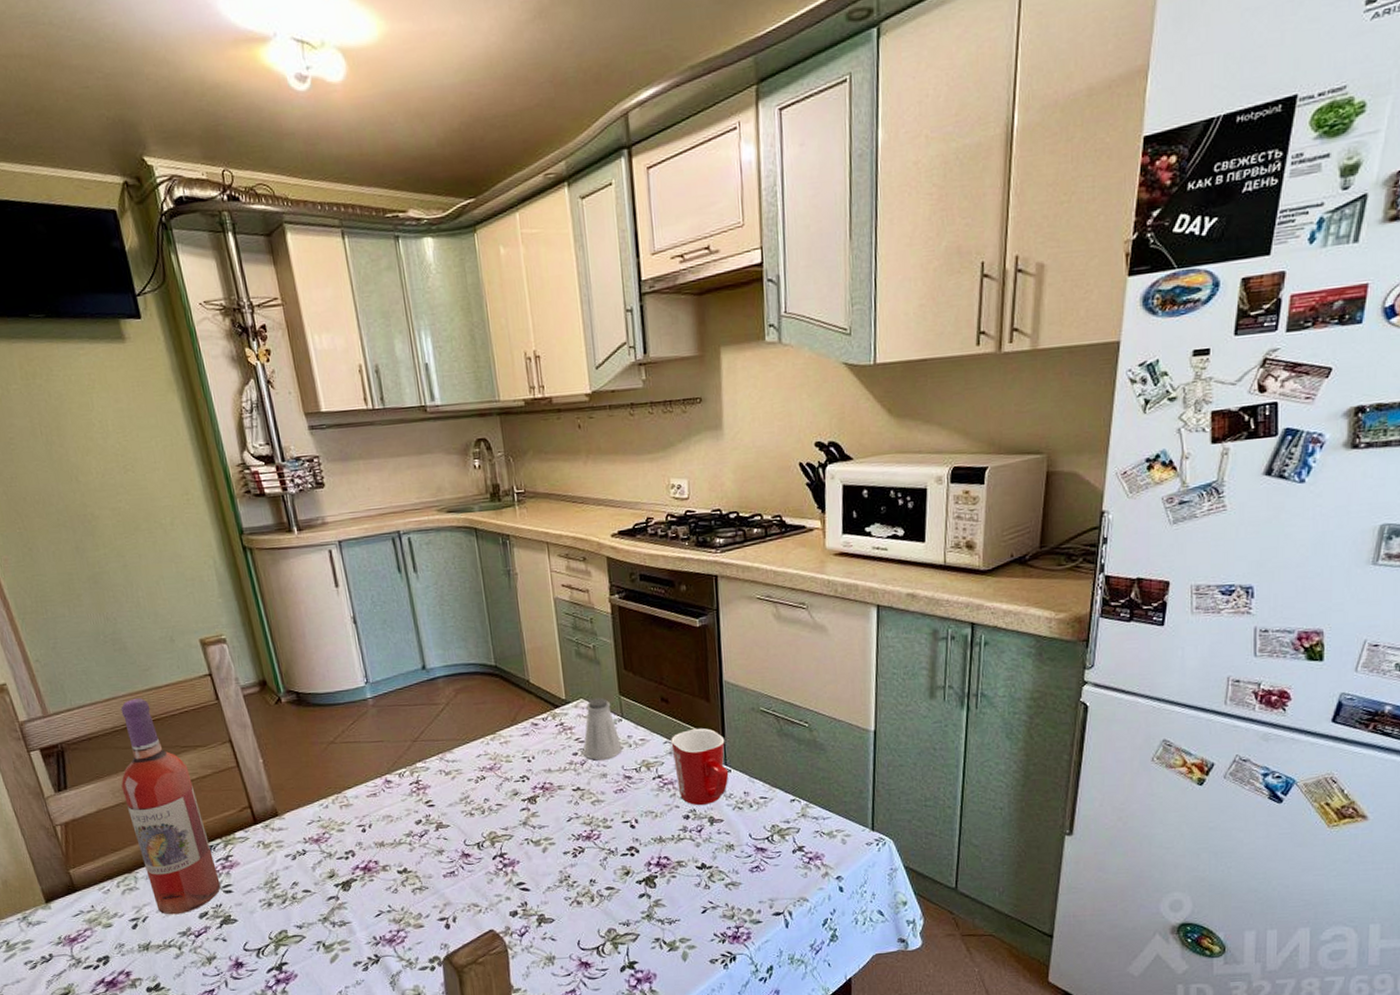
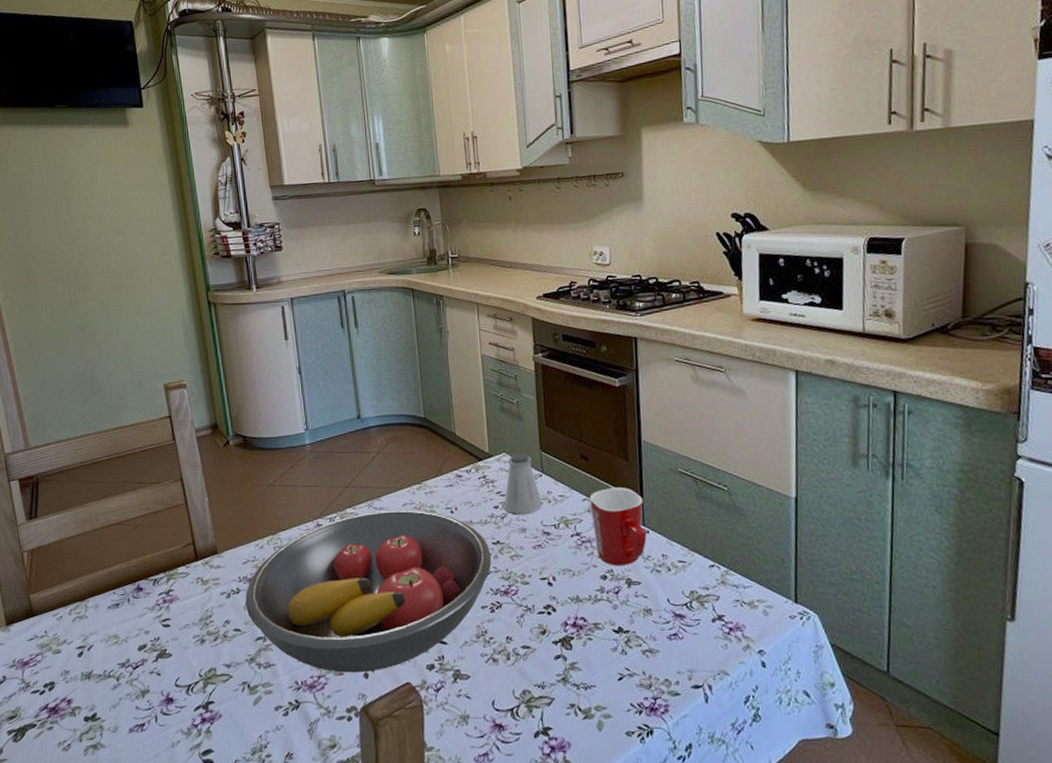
wine bottle: present [121,698,221,915] -> none [83,436,160,645]
fruit bowl: none [312,760,572,926] -> present [245,509,492,673]

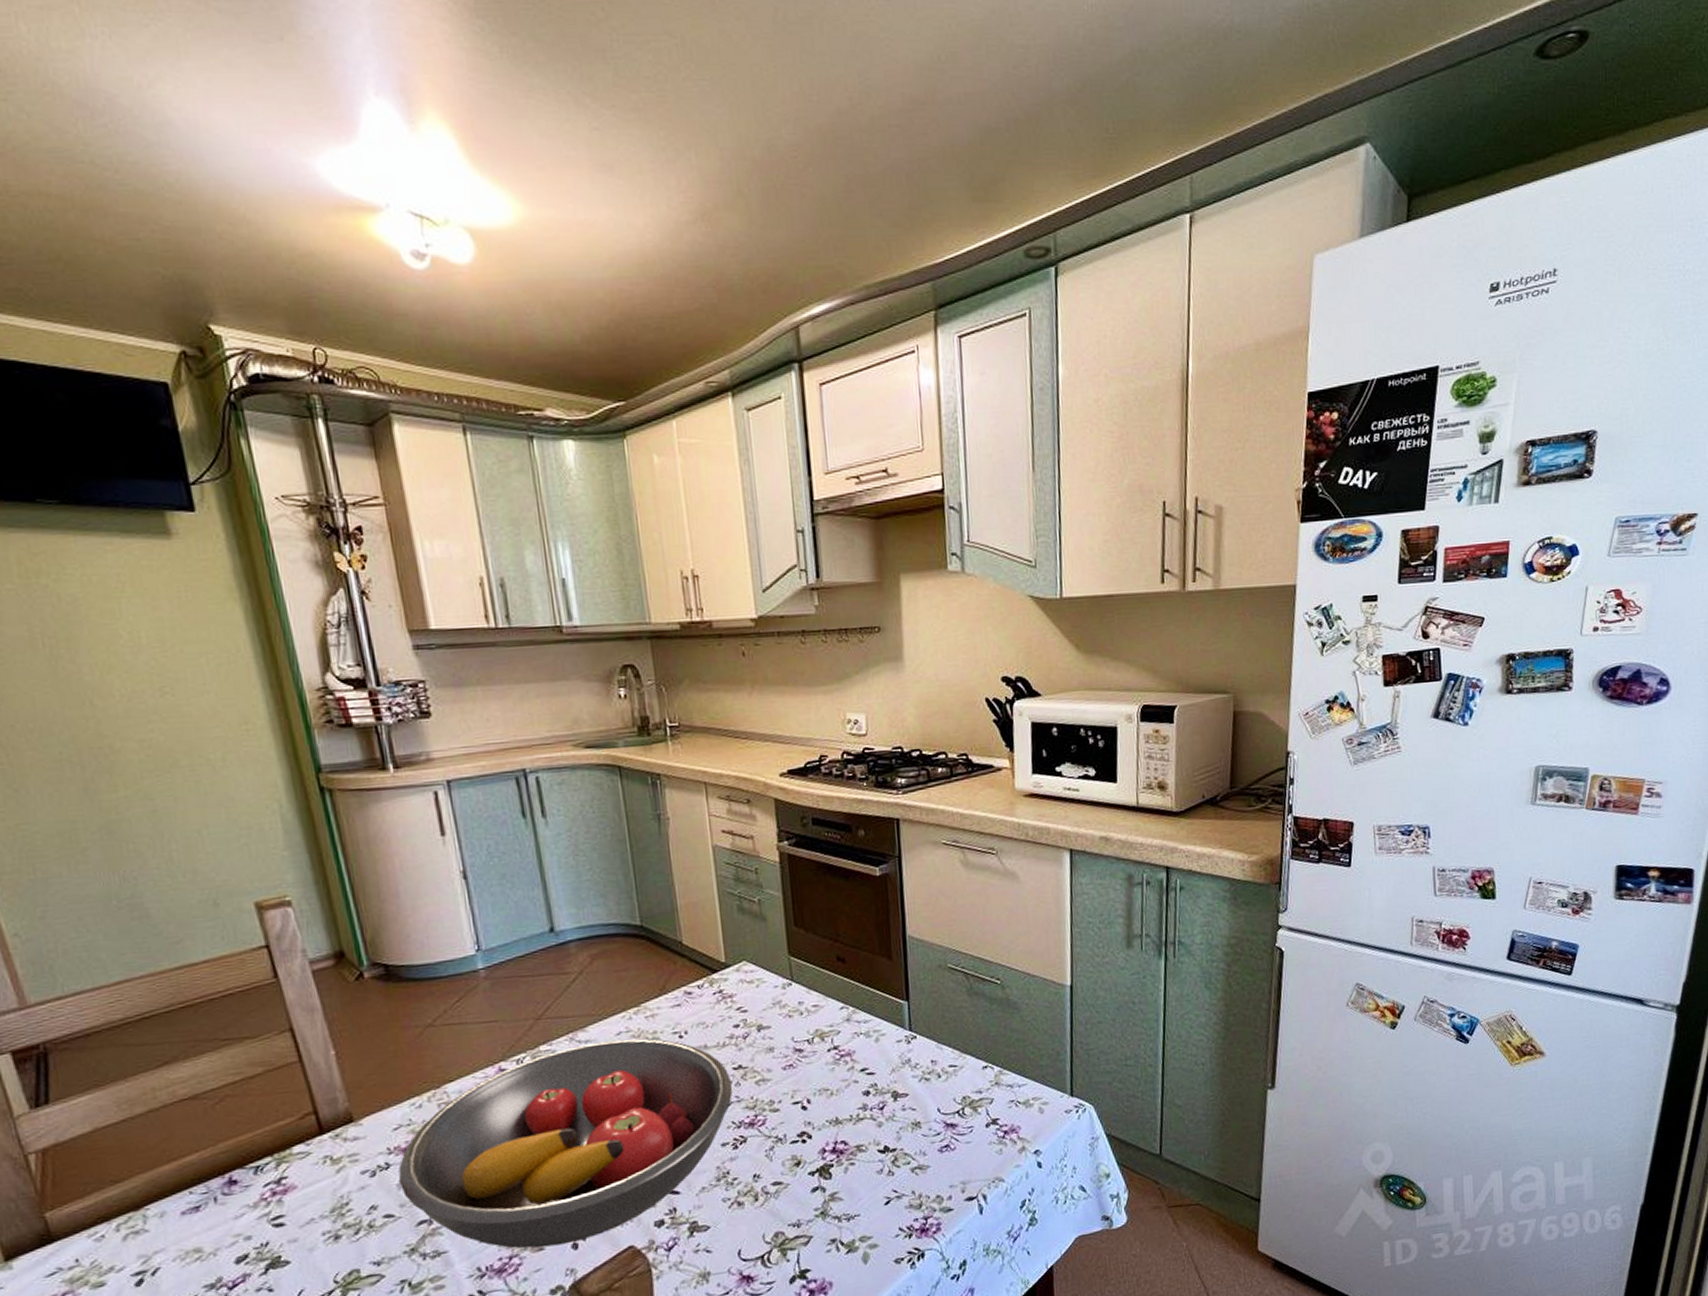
saltshaker: present [504,452,542,513] -> none [746,958,792,1032]
mug: present [589,486,647,567] -> none [848,989,914,1079]

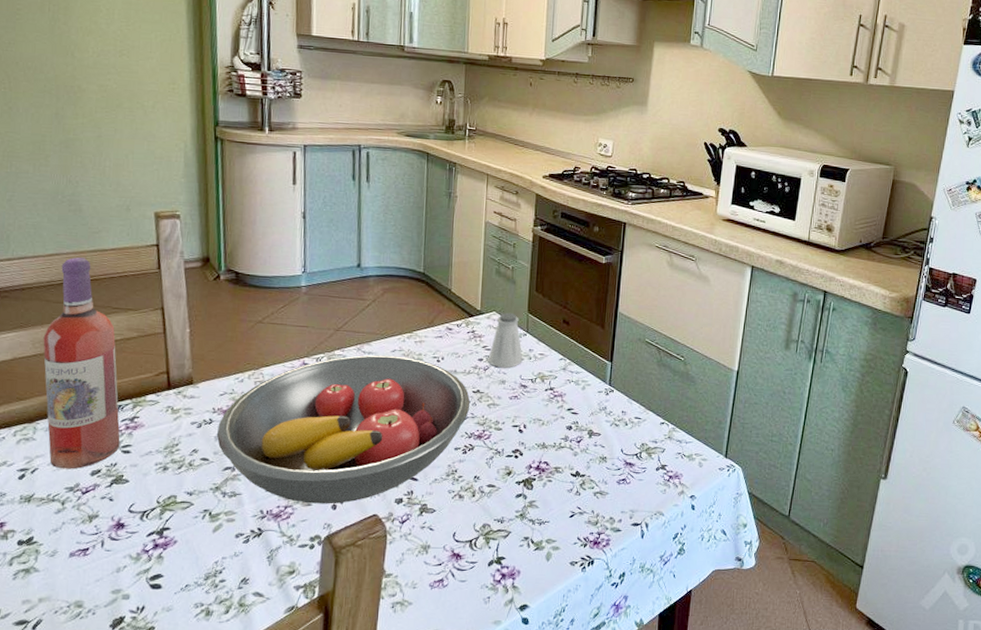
wine bottle: none [130,979,269,1263] -> present [43,257,120,470]
saltshaker: none [746,958,792,1032] -> present [488,312,523,367]

